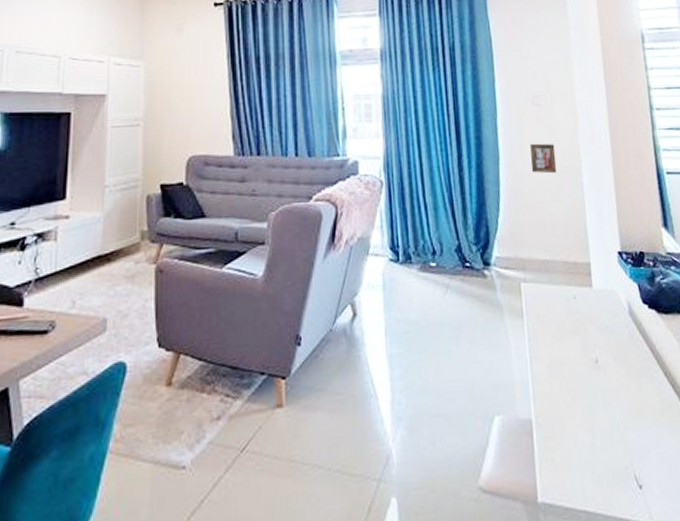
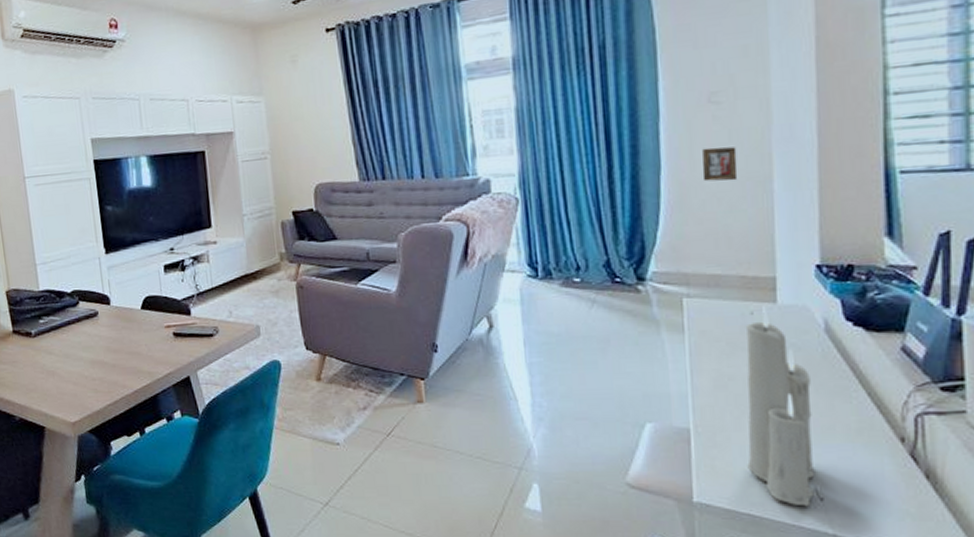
candle: none [571,290,635,497] -> present [746,306,815,507]

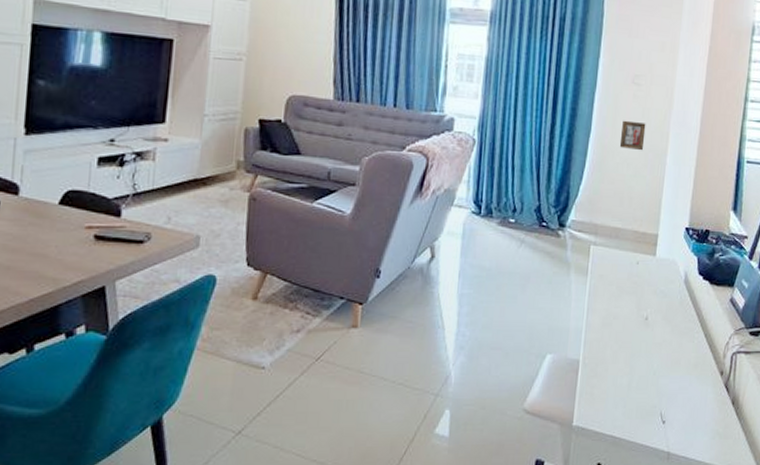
candle: present [746,306,815,507] -> none [616,258,670,429]

